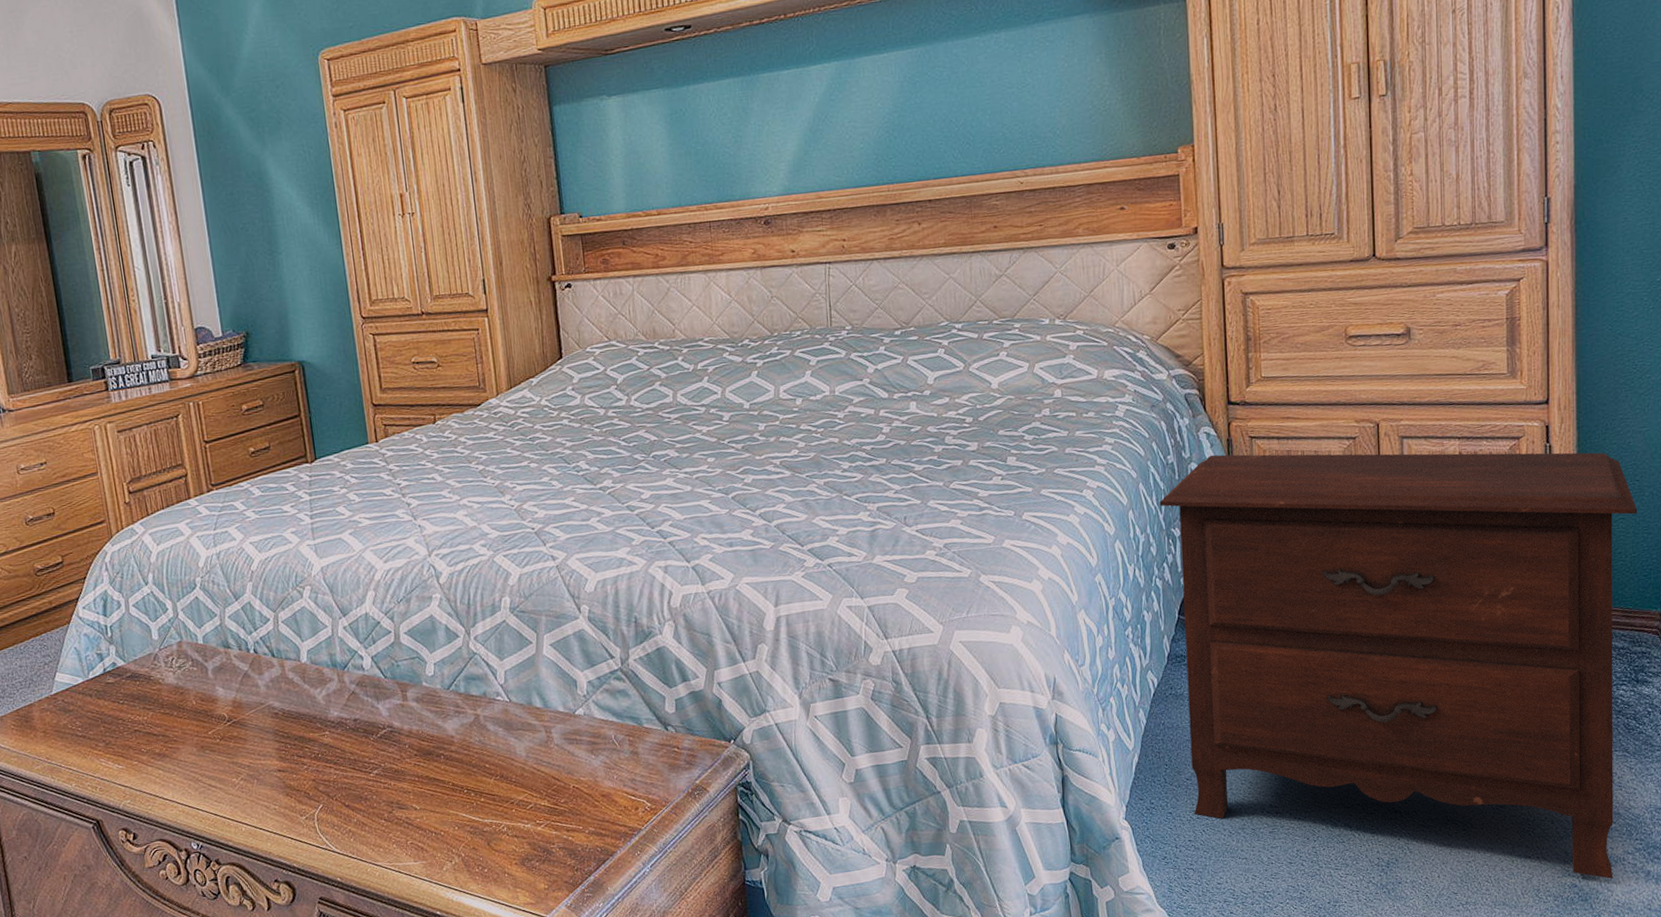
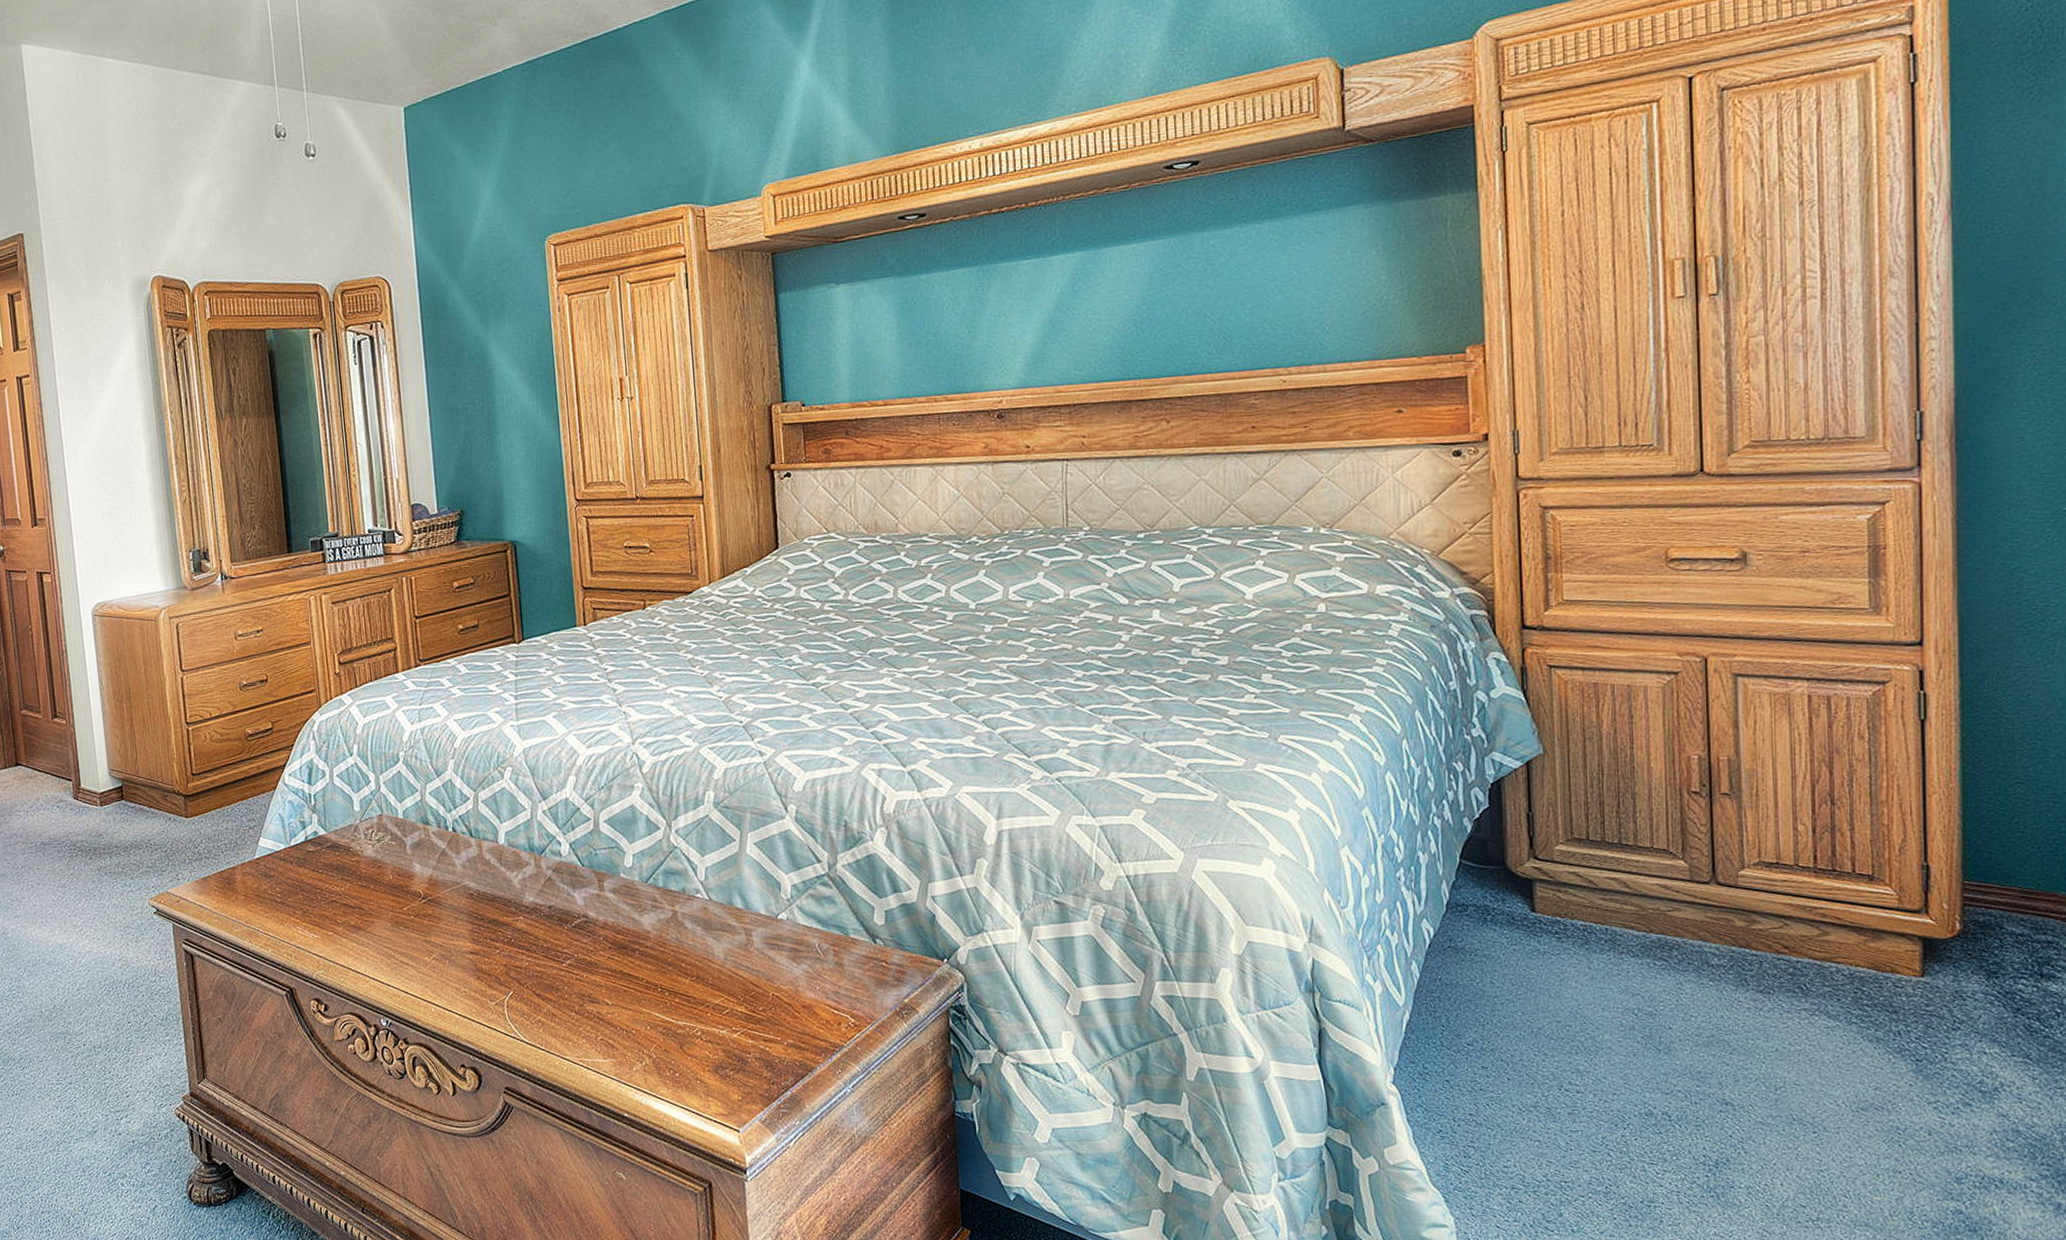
nightstand: present [1159,452,1638,879] -> none [1438,683,2040,1208]

